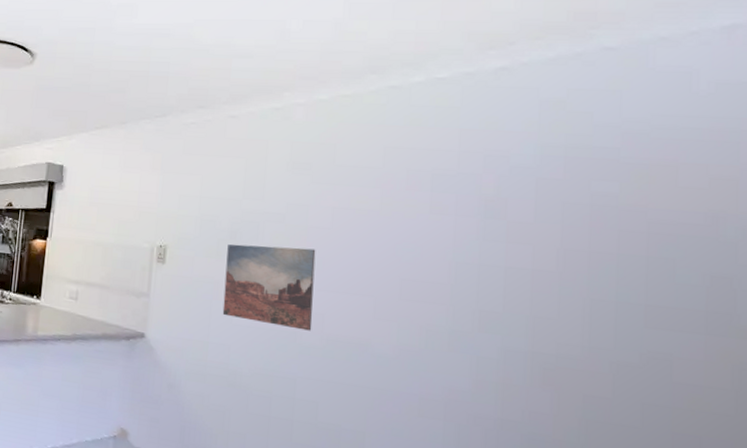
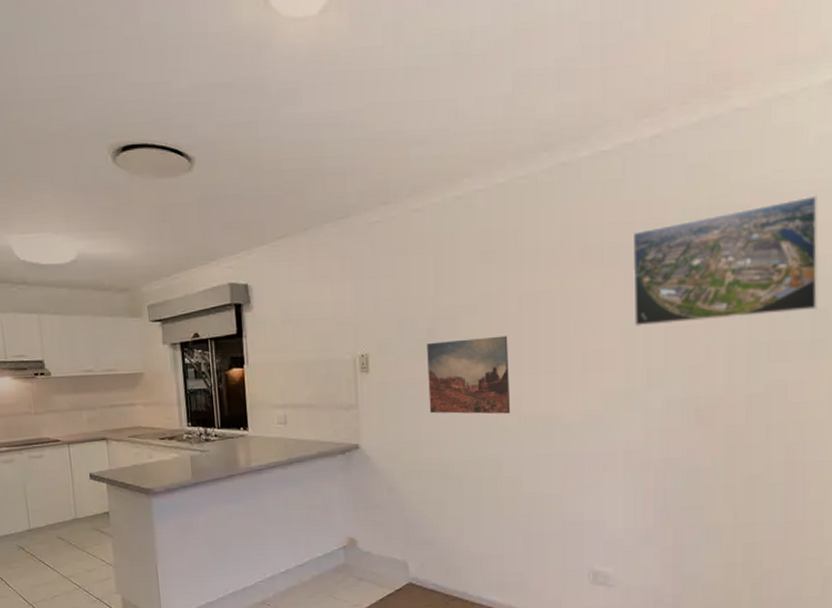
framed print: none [465,146,718,277] -> present [632,195,819,328]

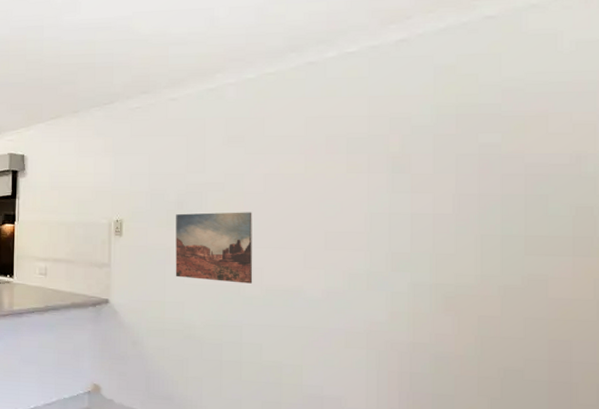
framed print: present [632,195,819,328] -> none [377,96,581,213]

